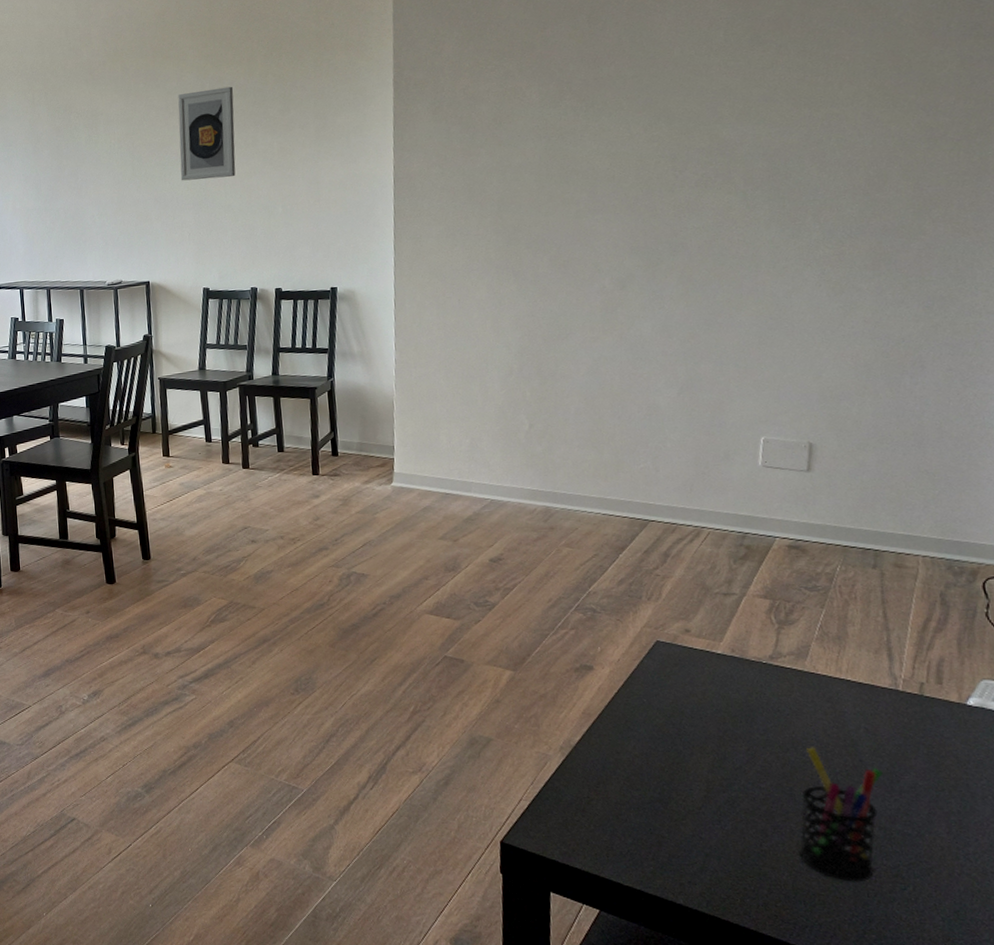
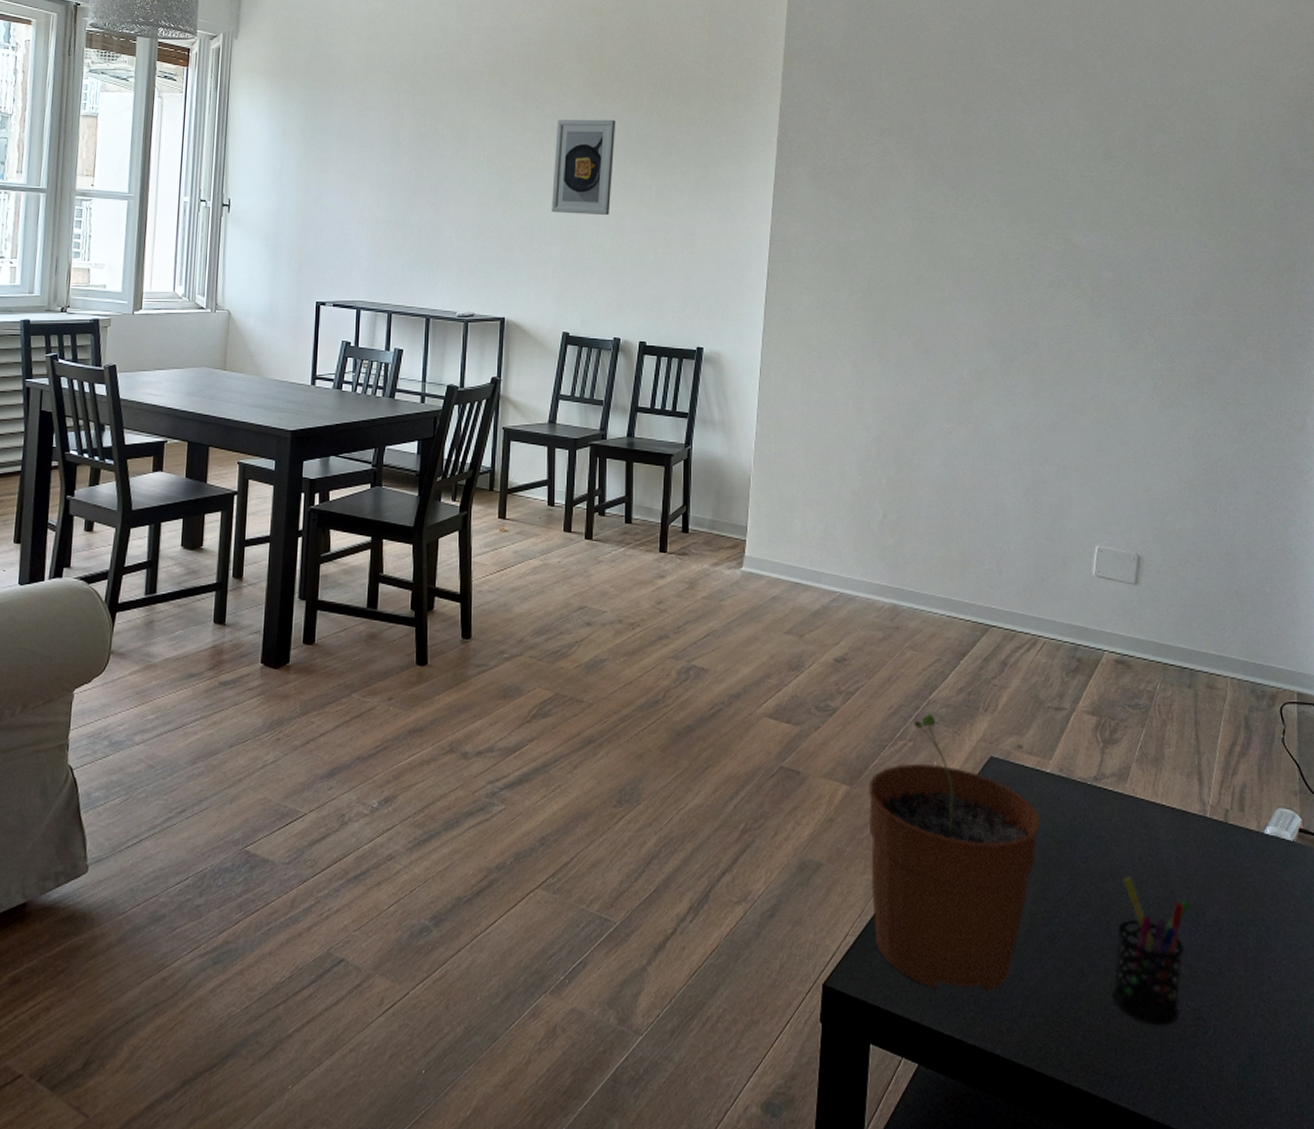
plant pot: none [532,603,714,850] -> present [868,713,1041,993]

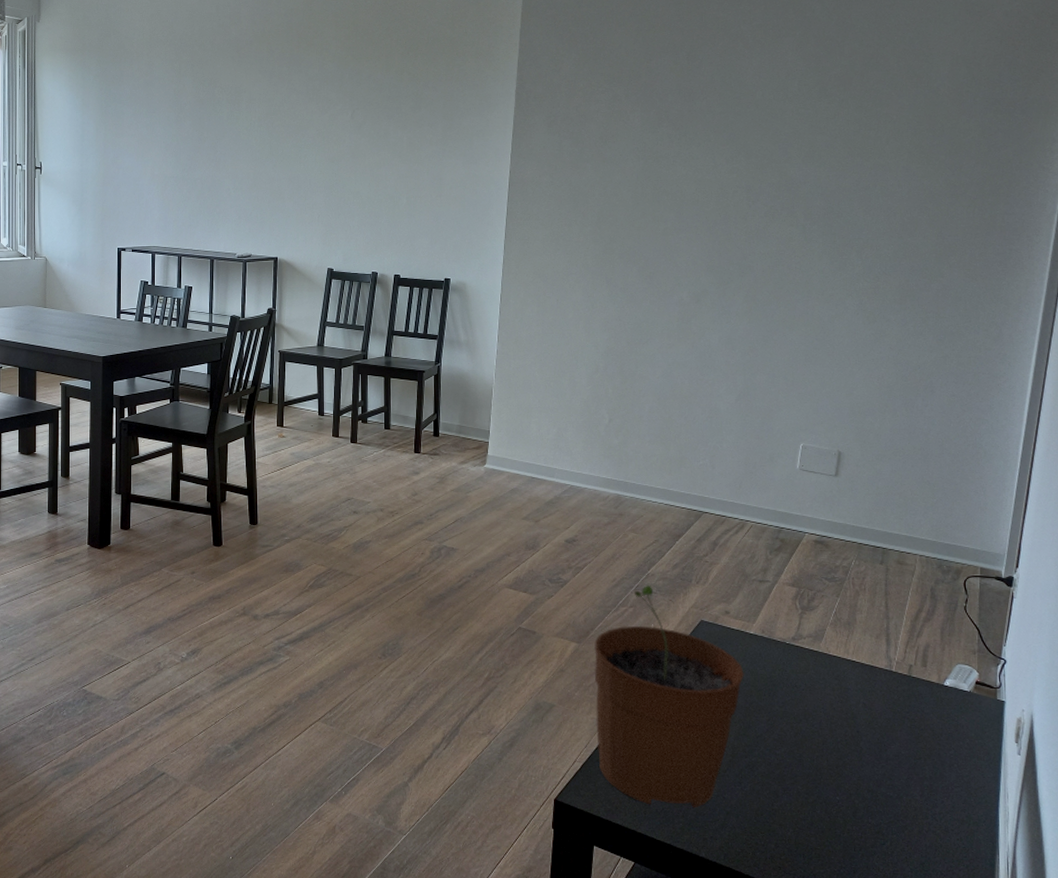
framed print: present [551,119,616,216] -> none [315,79,371,166]
pen holder: present [1112,876,1191,1026] -> none [803,719,875,838]

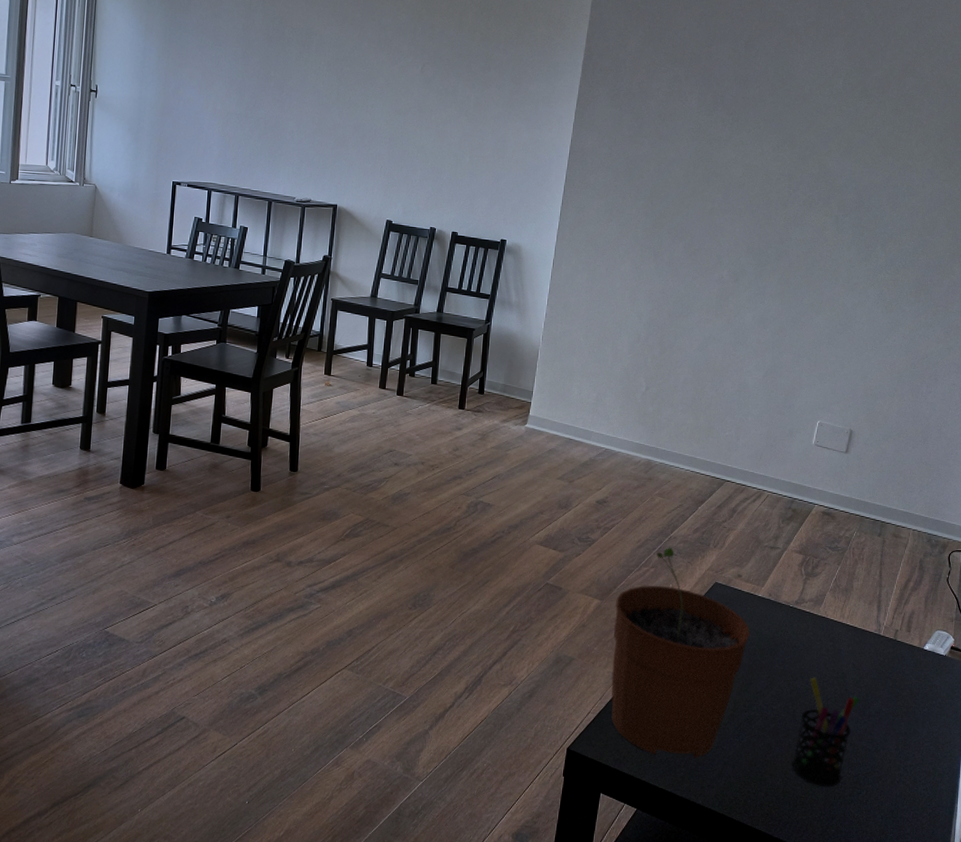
pen holder: none [803,719,875,838] -> present [792,677,860,788]

